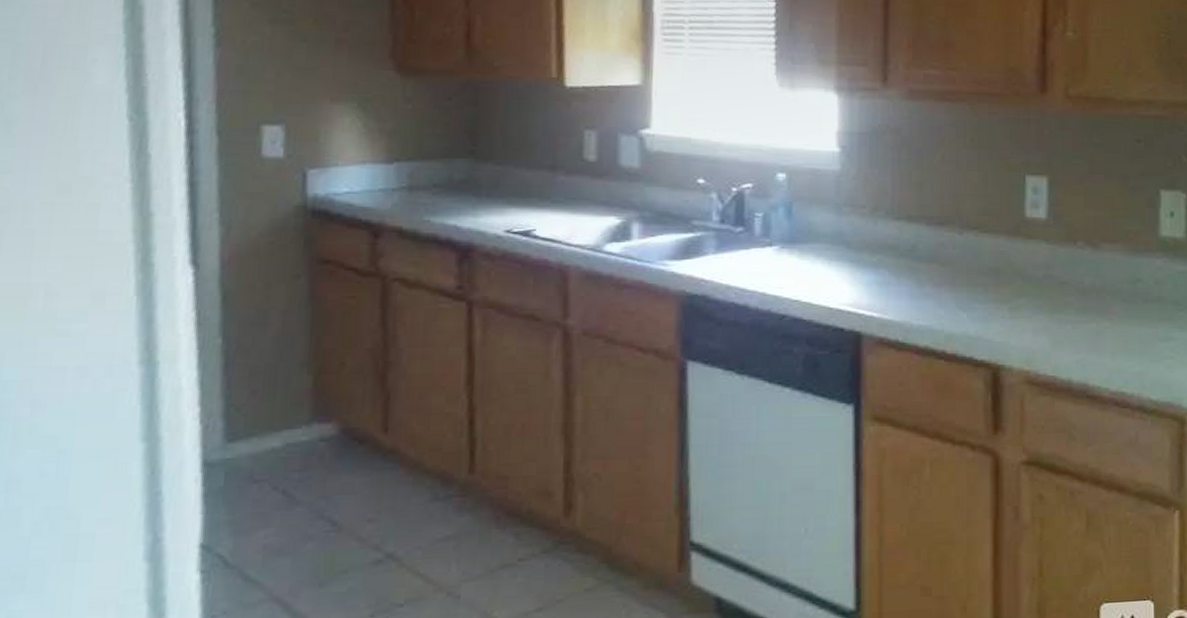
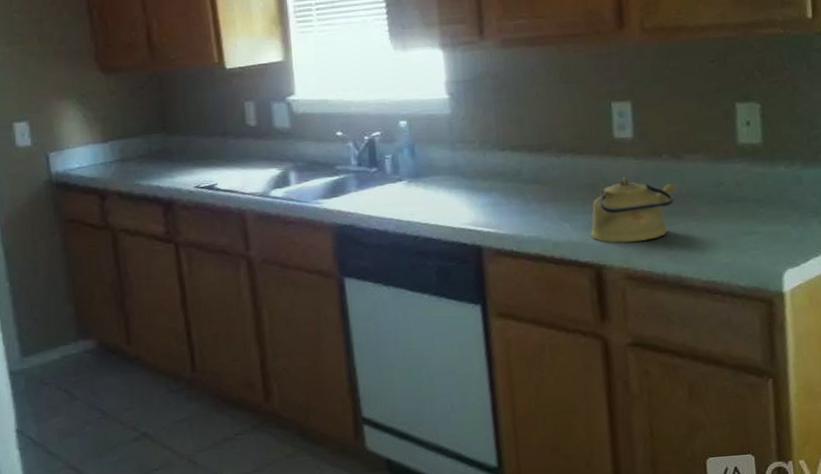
kettle: none [990,263,1090,341] -> present [590,177,676,243]

